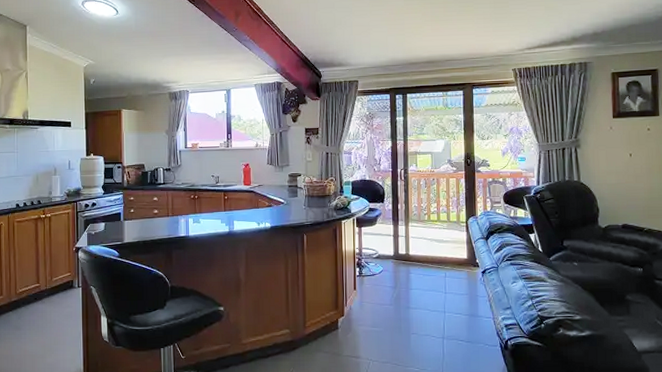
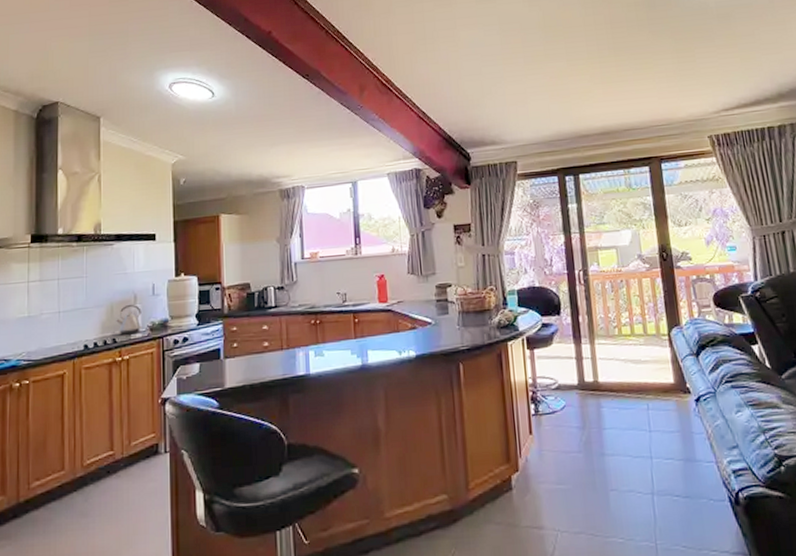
kettle: none [41,175,61,198] -> present [116,304,143,335]

